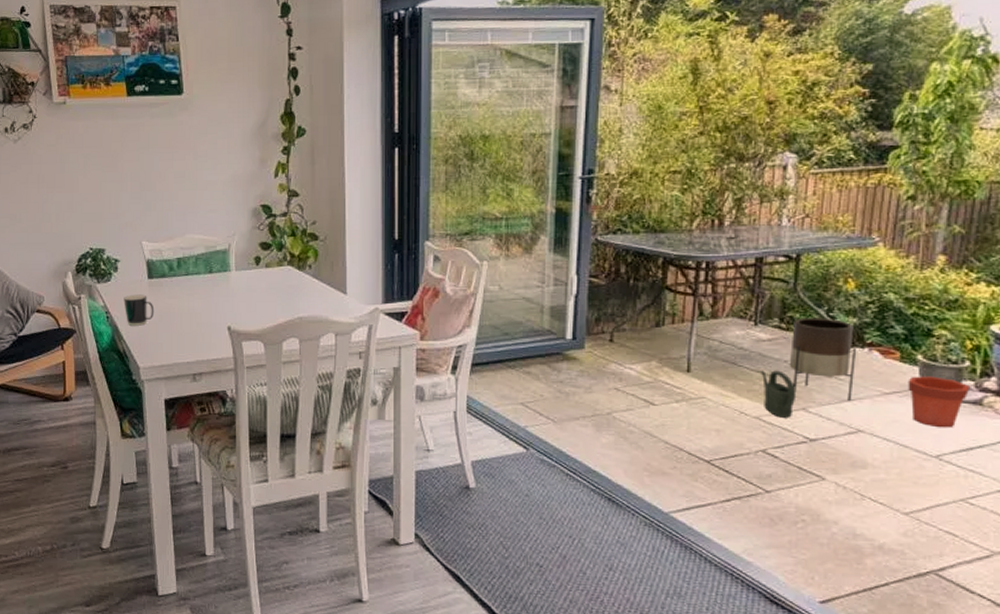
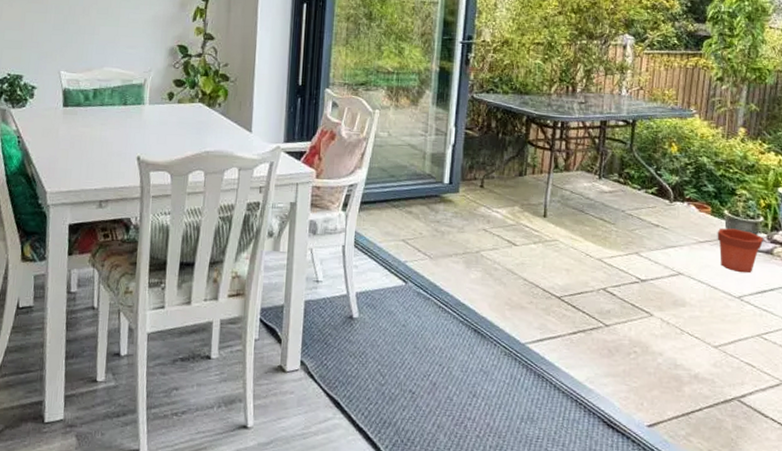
mug: present [124,294,155,326] -> none [36,121,67,152]
watering can: present [761,370,797,418] -> none [603,218,631,261]
planter: present [789,317,857,401] -> none [625,174,679,247]

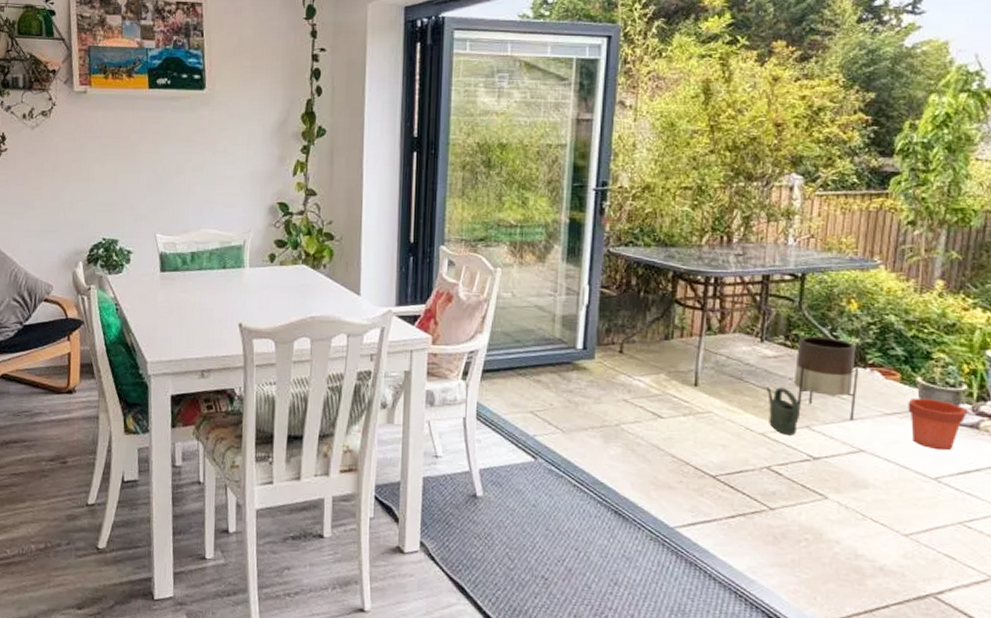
watering can: none [603,218,631,261] -> present [766,386,801,435]
planter: none [625,174,679,247] -> present [793,336,859,420]

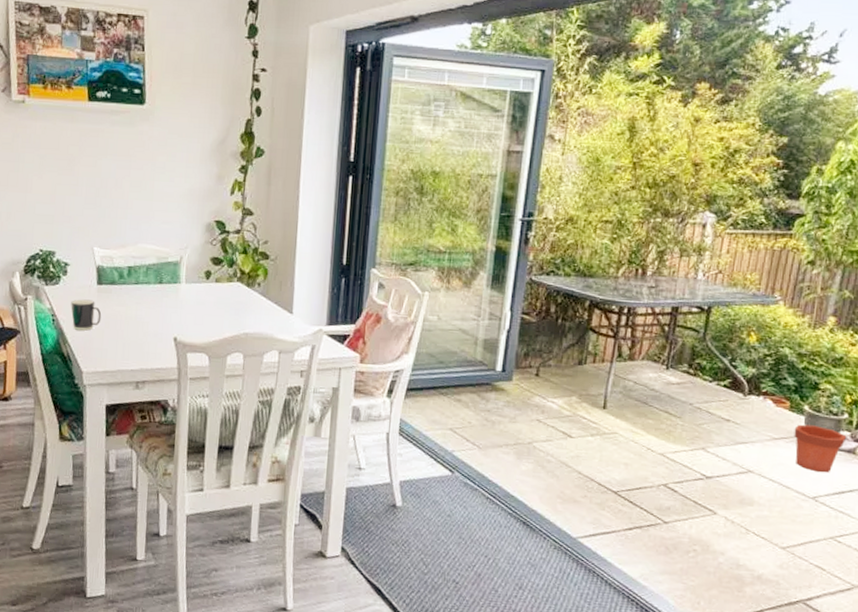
mug: none [134,287,165,319] -> present [71,299,102,331]
watering can: present [766,386,801,435] -> none [668,411,698,456]
planter: present [793,336,859,420] -> none [693,365,754,443]

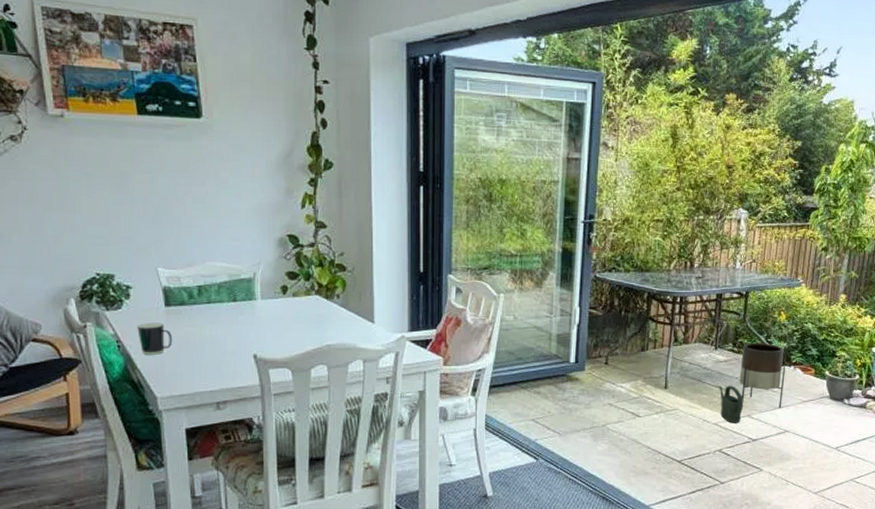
watering can: none [668,411,698,456] -> present [719,385,744,423]
planter: none [693,365,754,443] -> present [739,343,786,408]
flowerpot: present [794,424,847,472] -> none [819,387,859,426]

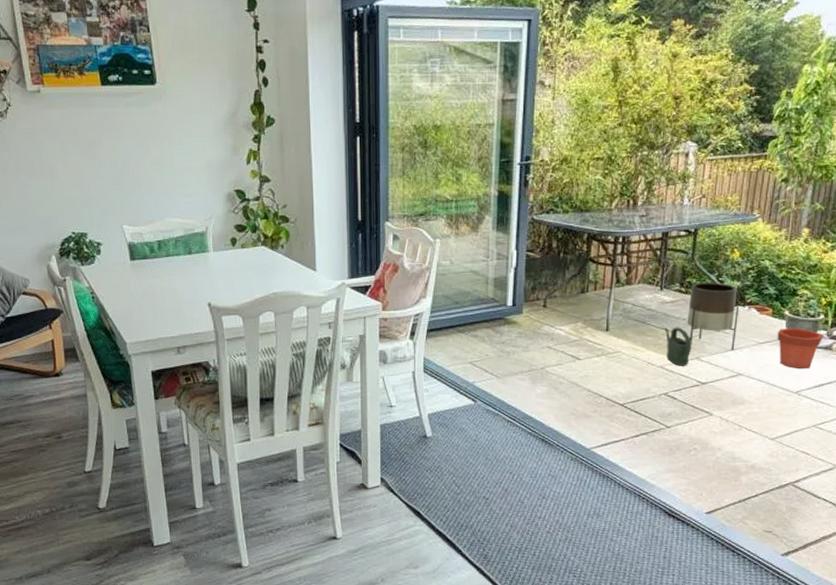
mug: present [137,322,173,355] -> none [108,275,138,305]
flowerpot: none [819,387,859,426] -> present [777,328,824,368]

